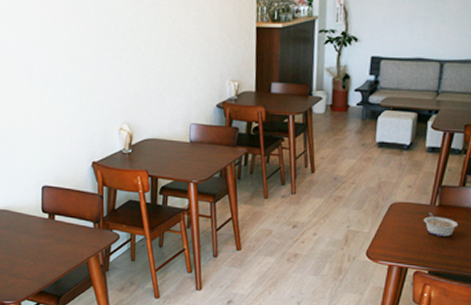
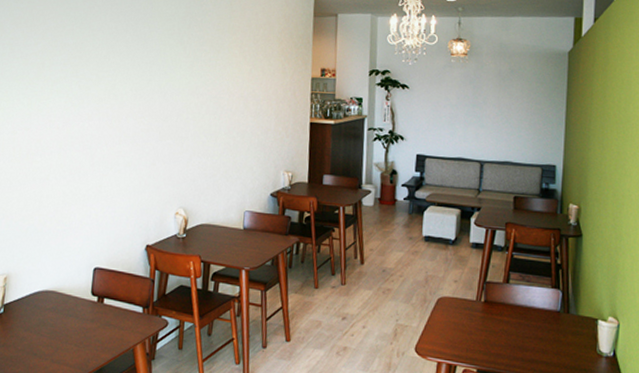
legume: present [423,213,459,237] -> none [469,308,504,334]

